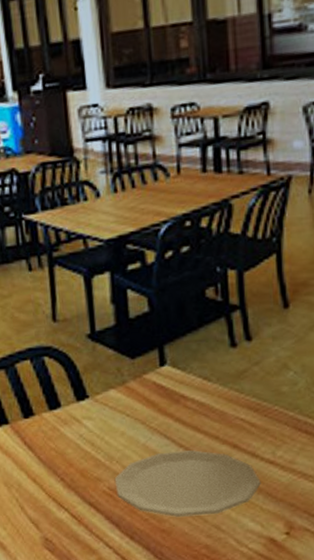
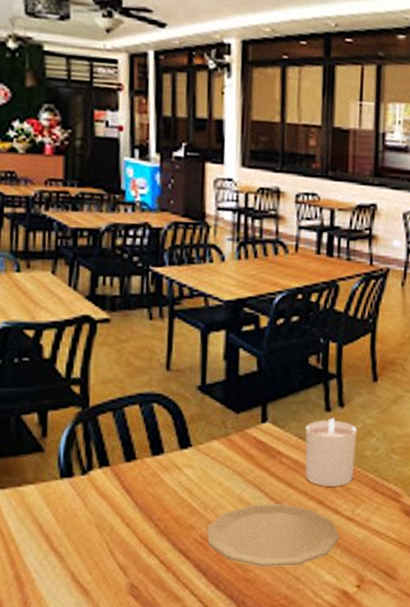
candle: none [210,353,271,429] -> present [304,417,357,486]

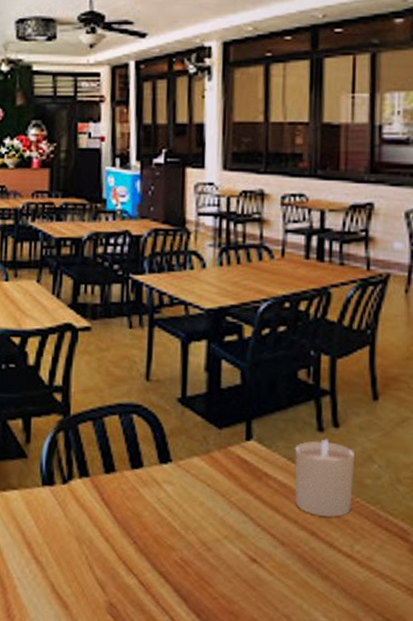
plate: present [207,504,340,567] -> none [187,529,337,603]

